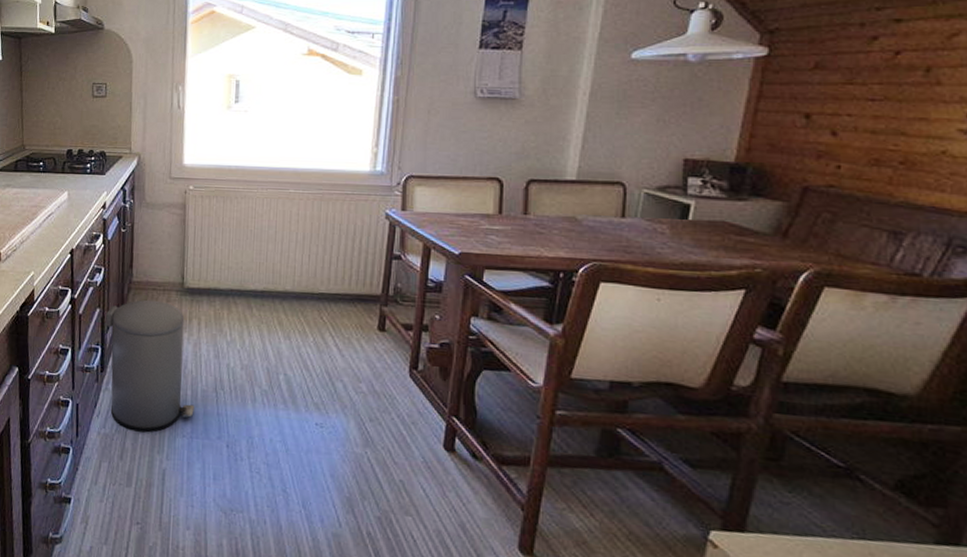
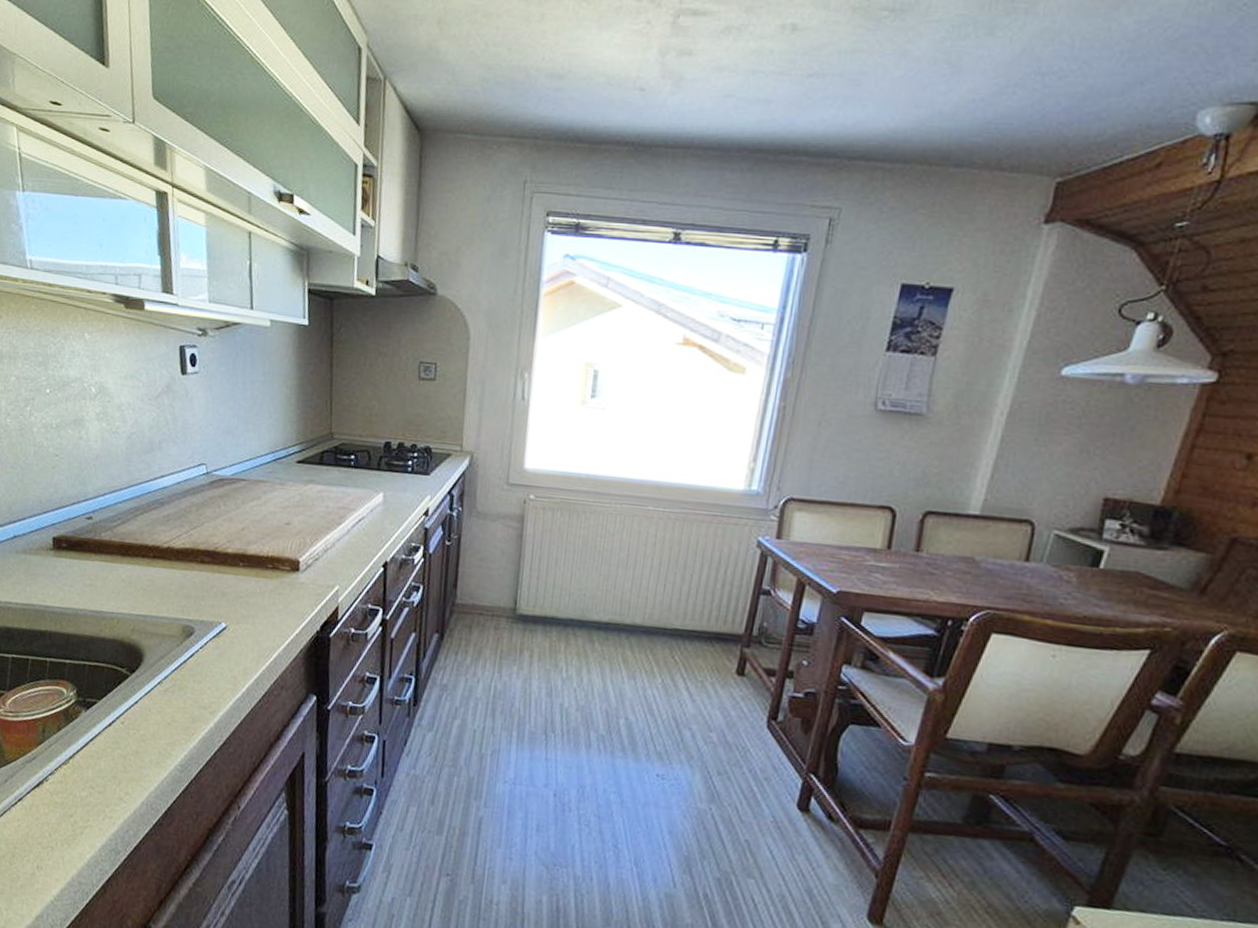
pedal bin: present [106,299,195,433] -> none [421,625,520,776]

